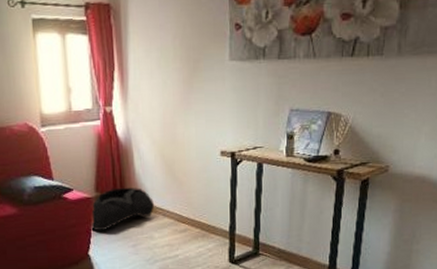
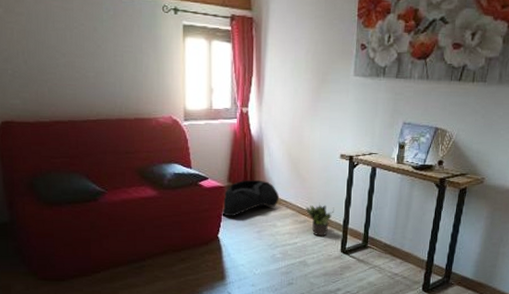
potted plant: none [185,209,218,246] -> present [305,203,334,237]

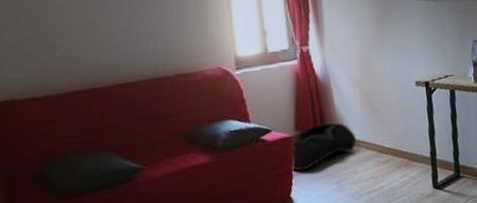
potted plant: present [305,203,334,237] -> none [387,138,419,175]

